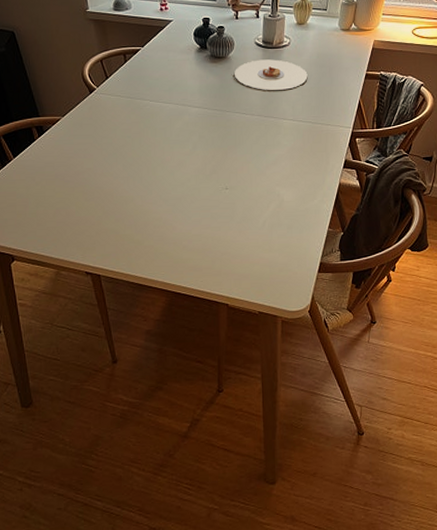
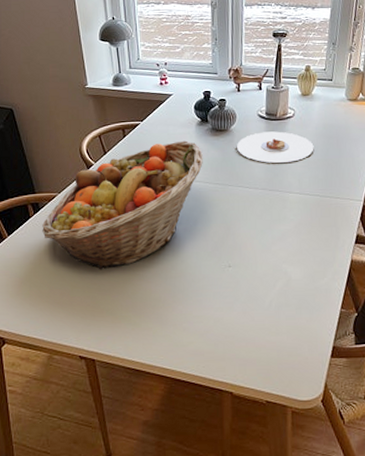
fruit basket: none [47,67,202,191] -> present [42,140,203,270]

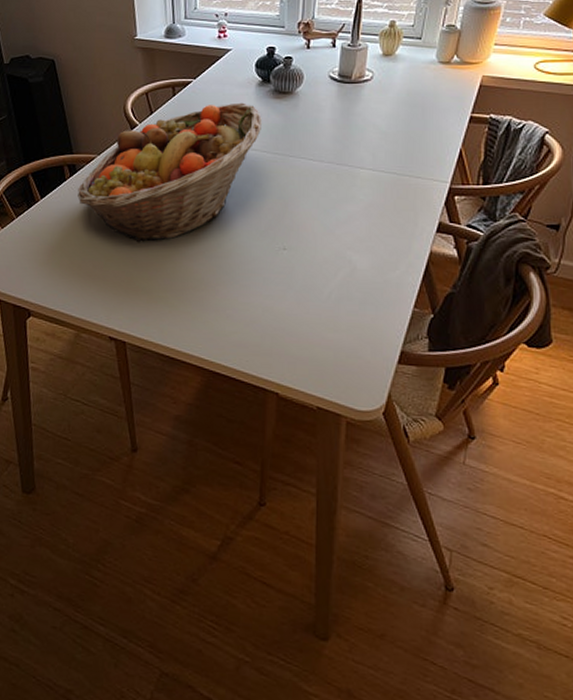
plate: present [237,131,314,163] -> none [302,96,394,133]

